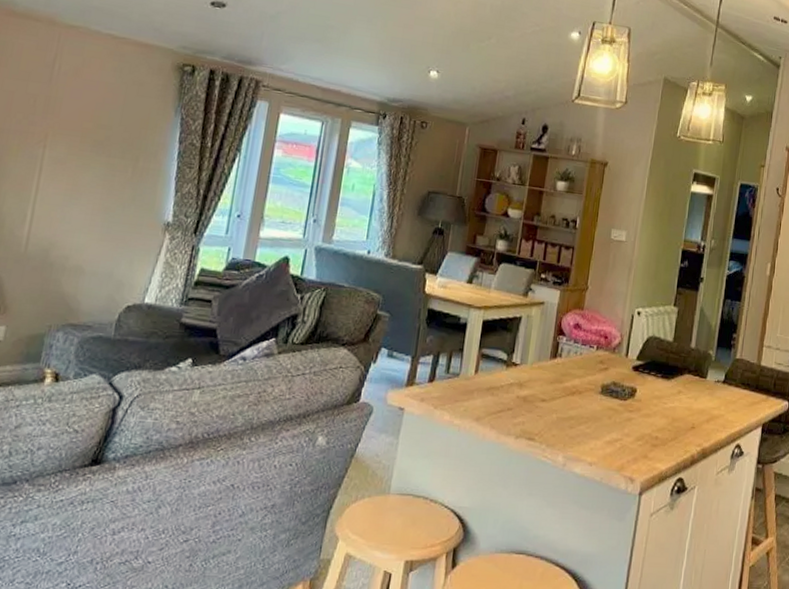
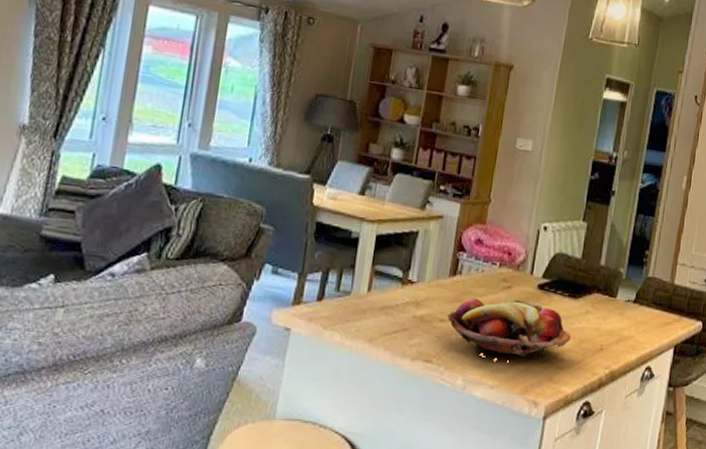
fruit basket: none [548,379,664,439] -> present [447,297,571,361]

